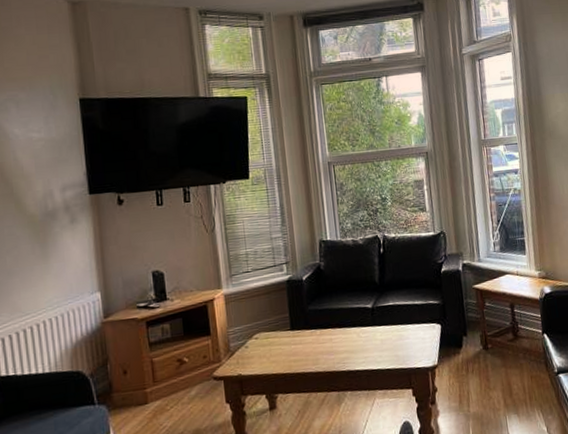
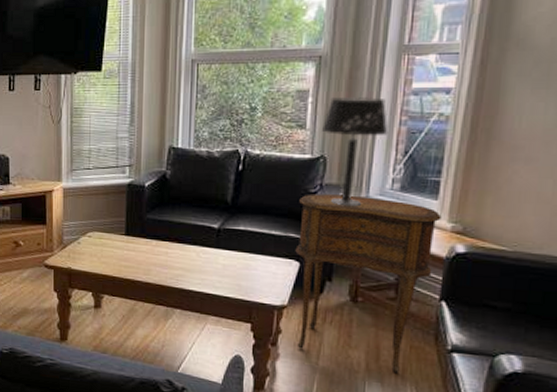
side table: none [431,259,534,403] -> present [295,194,442,374]
table lamp: none [438,181,484,271] -> present [322,96,389,207]

